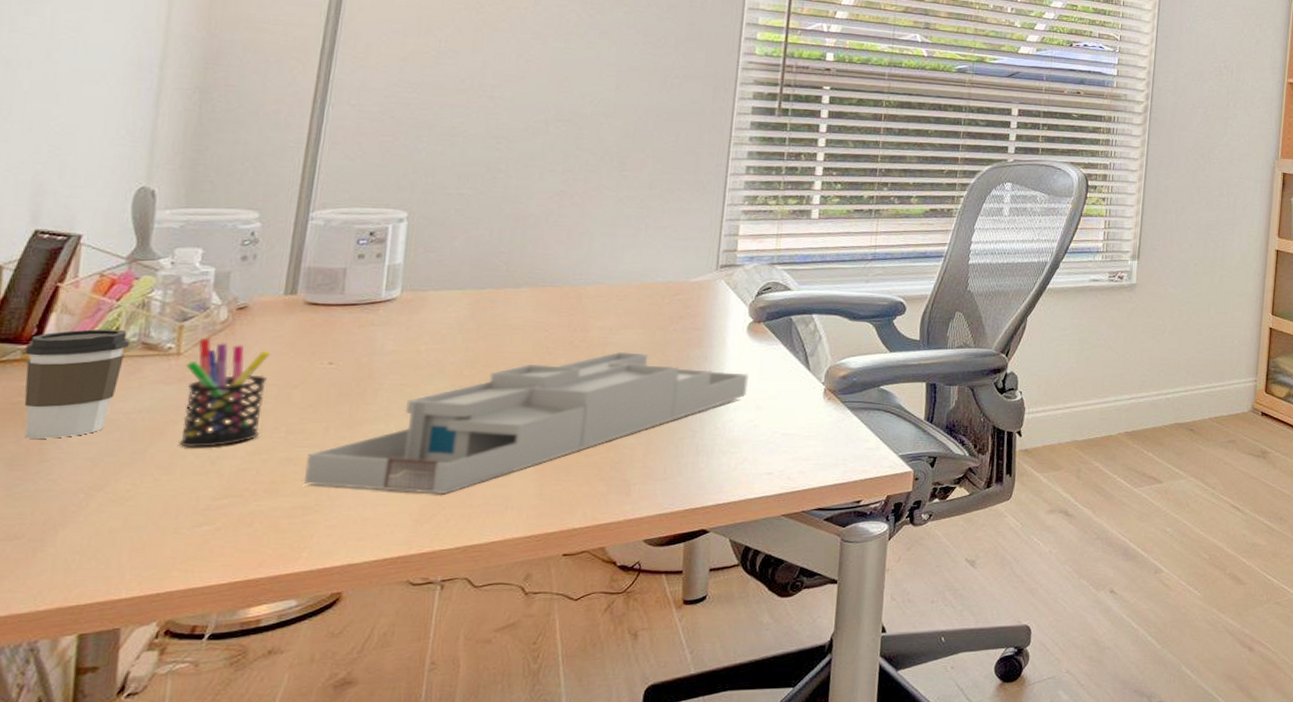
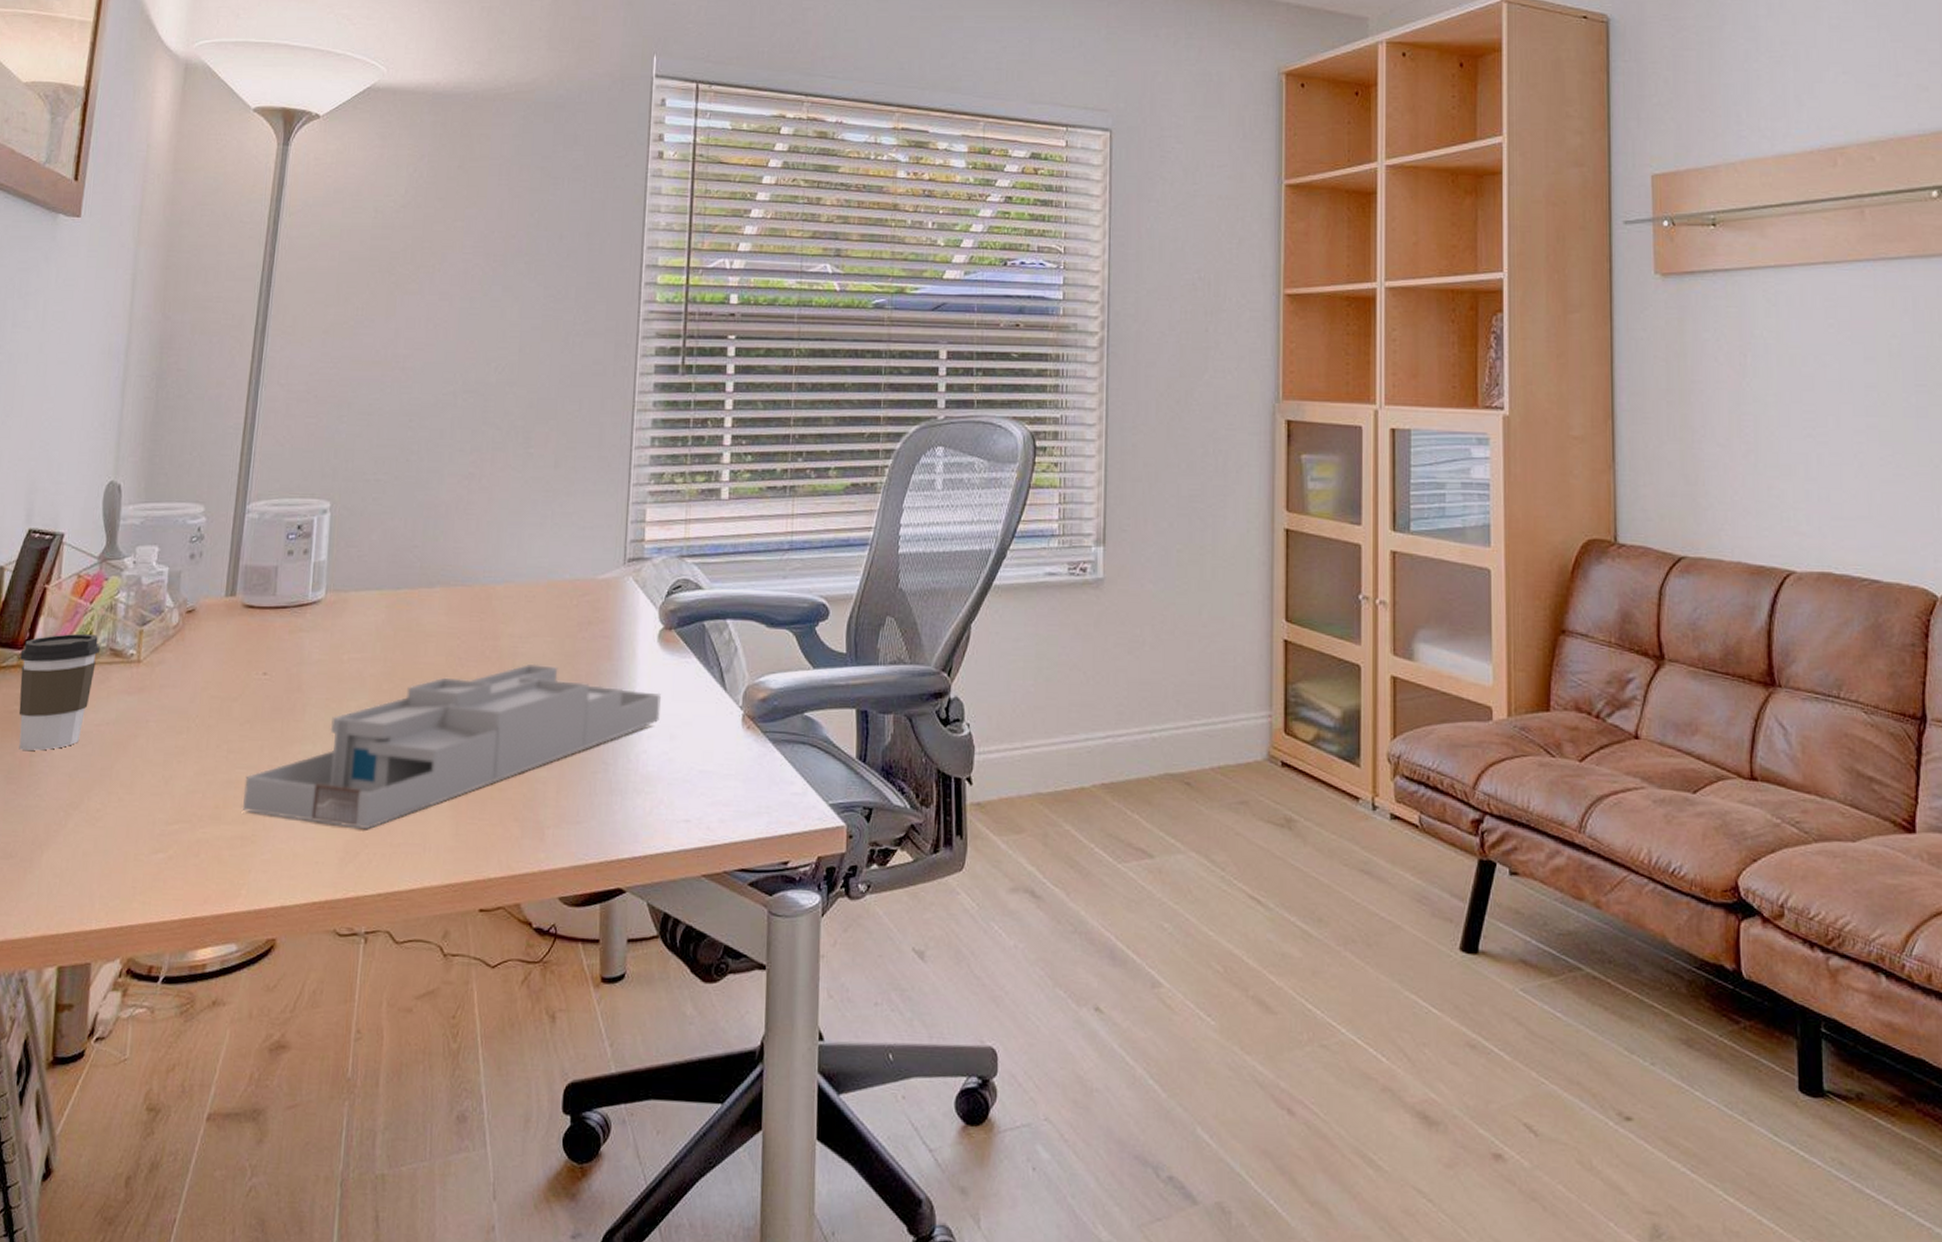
pen holder: present [179,337,271,447] -> none [139,643,215,765]

